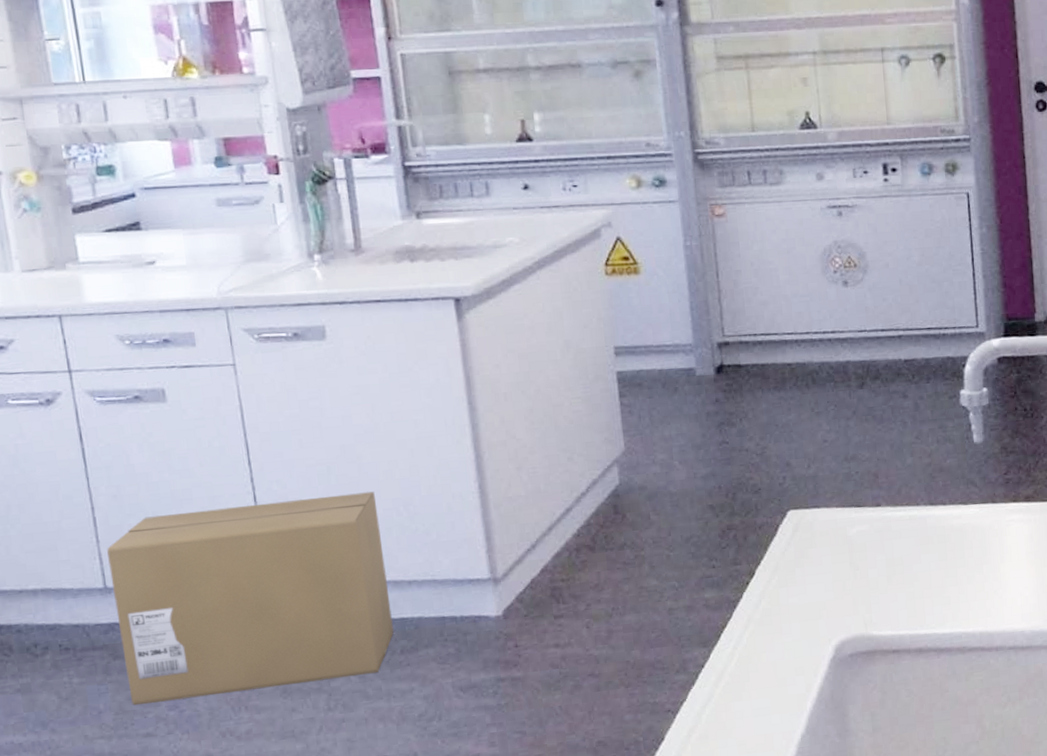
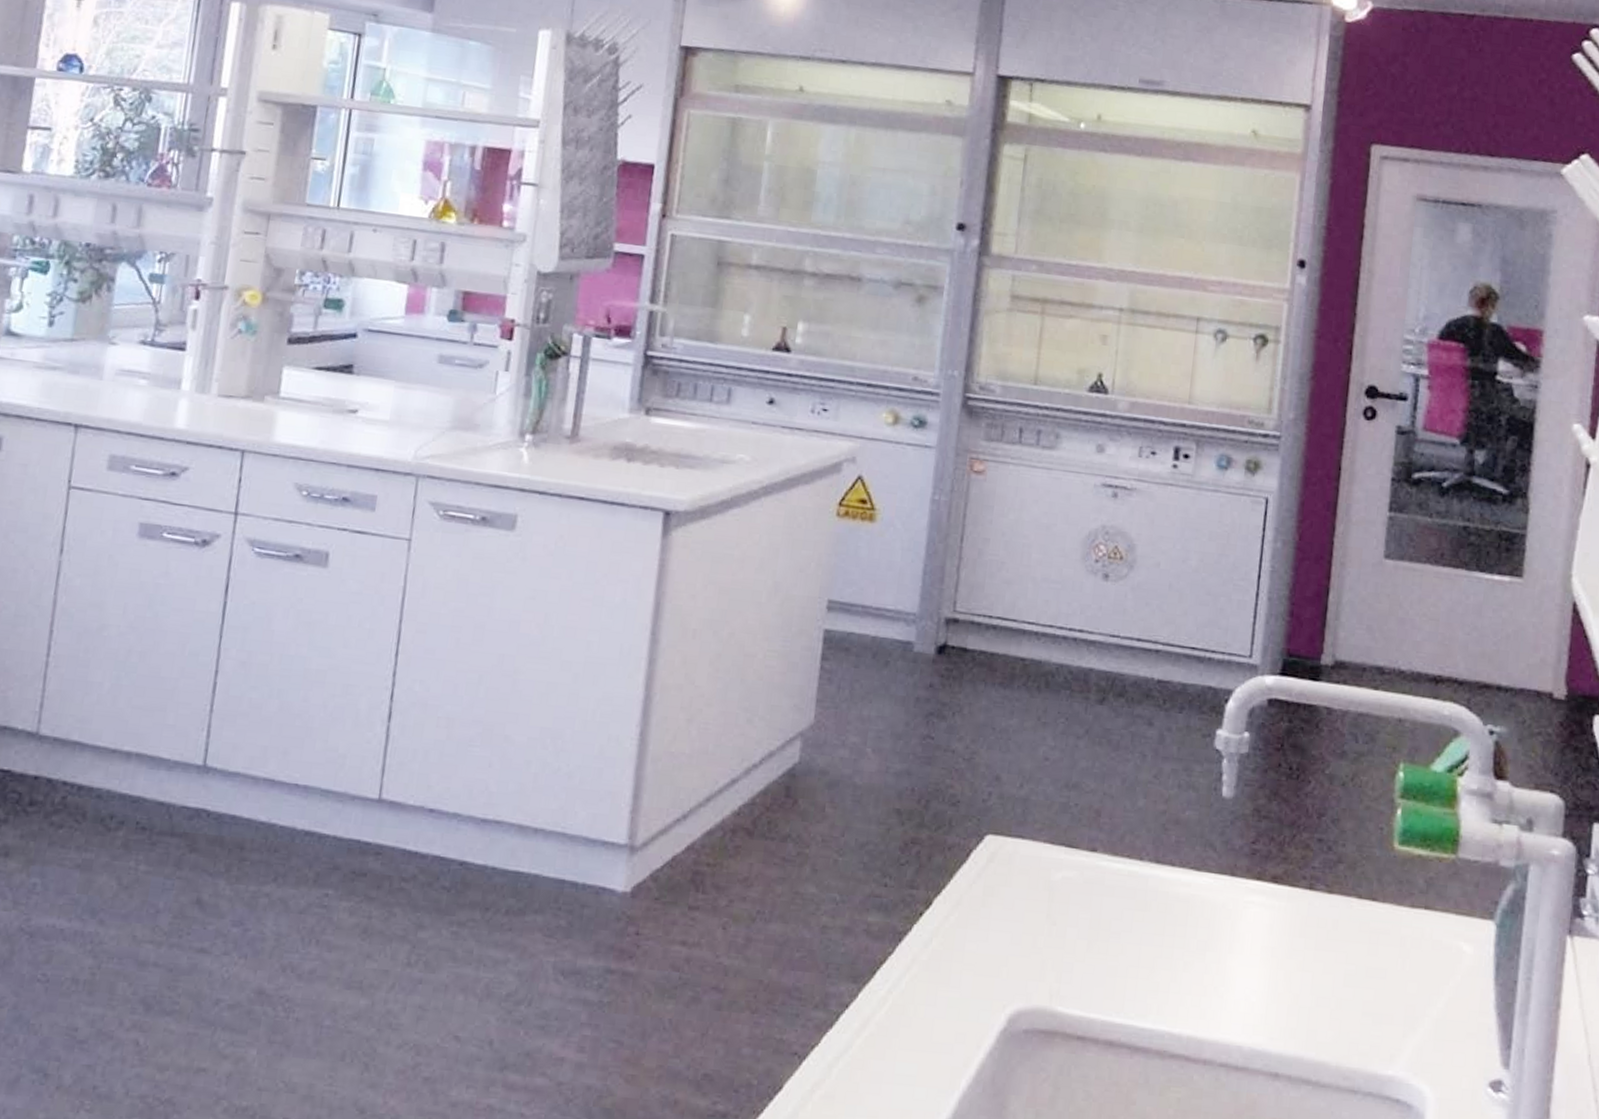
box: present [107,491,394,706] -> none [194,693,523,932]

